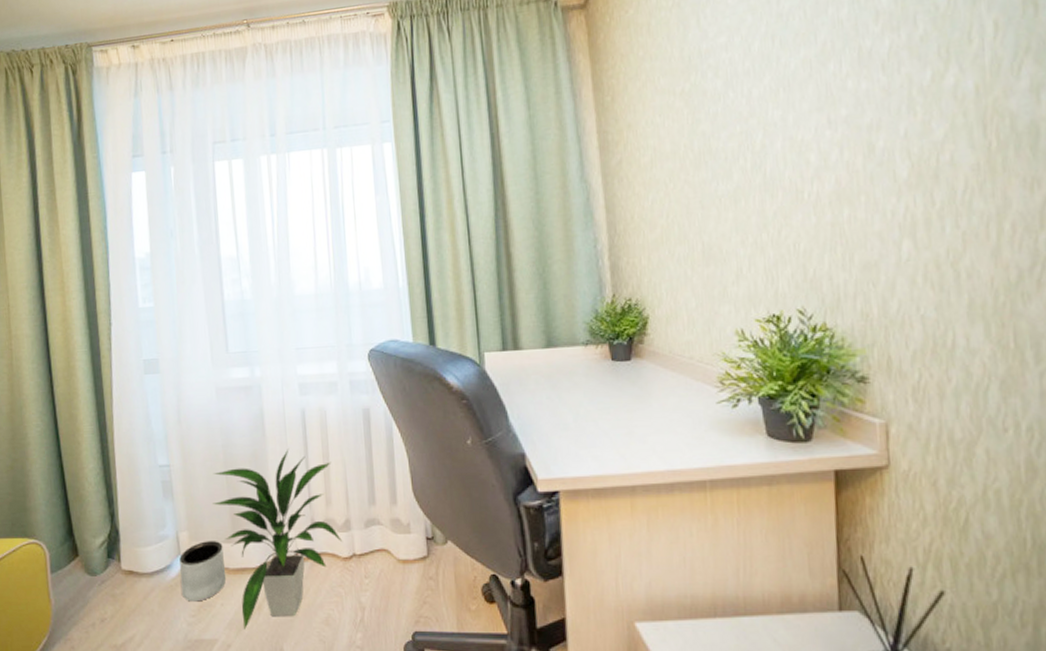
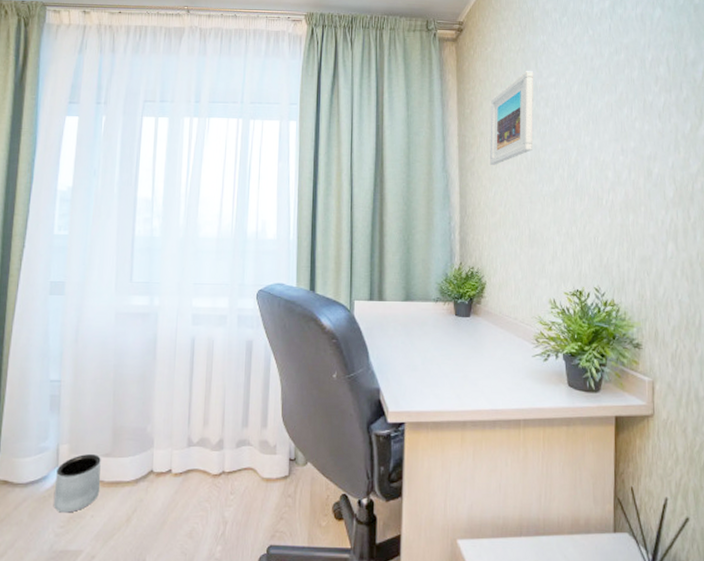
indoor plant: present [212,449,342,630] -> none [97,372,214,541]
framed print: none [638,32,700,166] -> present [490,71,534,165]

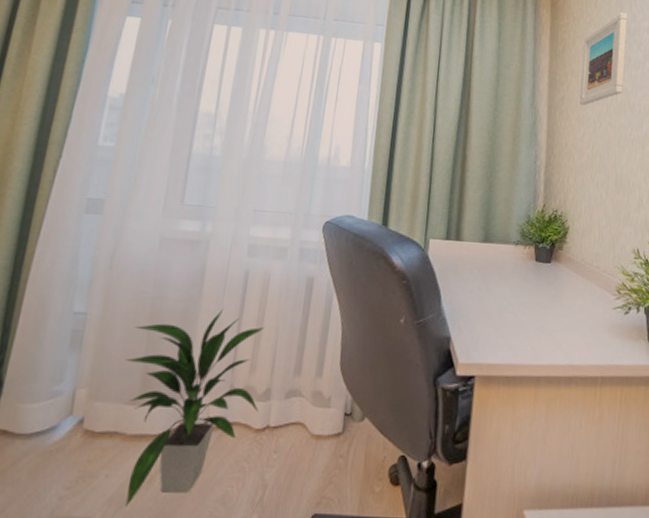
planter: present [54,454,101,513] -> none [61,401,125,471]
indoor plant: none [97,372,214,541] -> present [125,309,265,507]

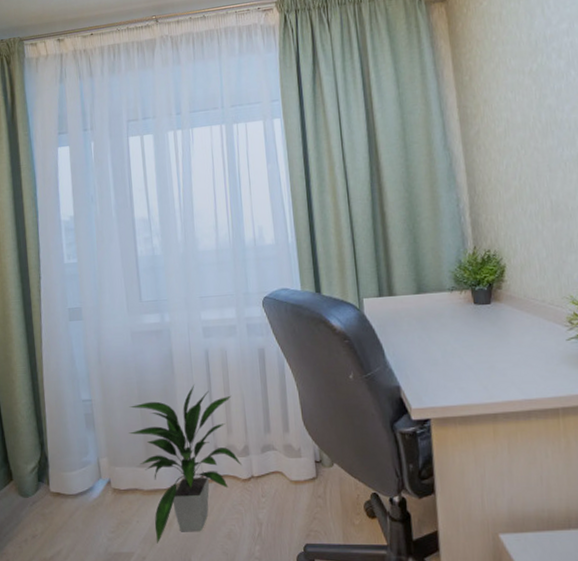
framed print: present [580,13,628,105] -> none [492,20,547,135]

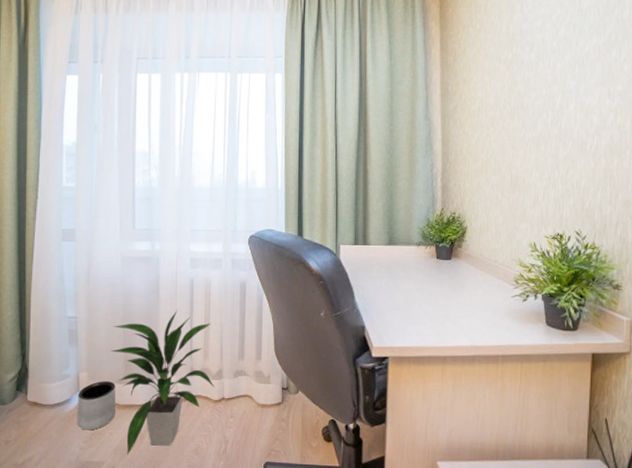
planter: none [100,466,141,519] -> present [78,381,116,431]

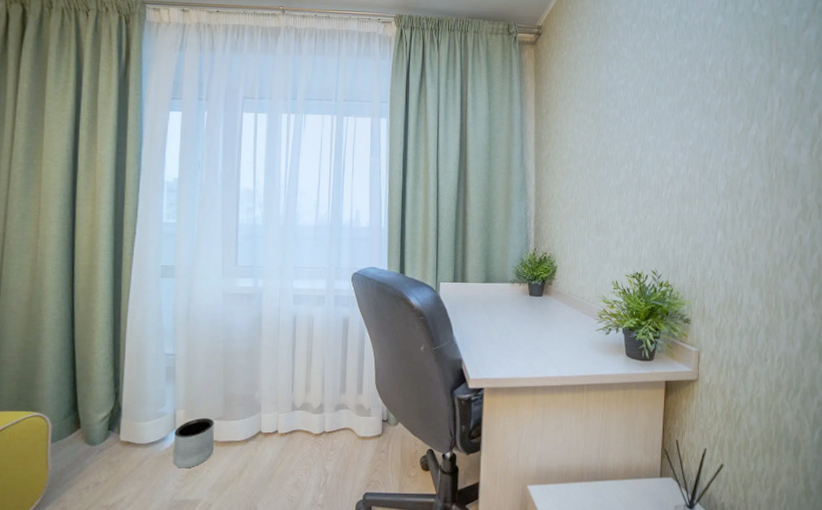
indoor plant: present [110,310,214,455] -> none [209,346,315,492]

